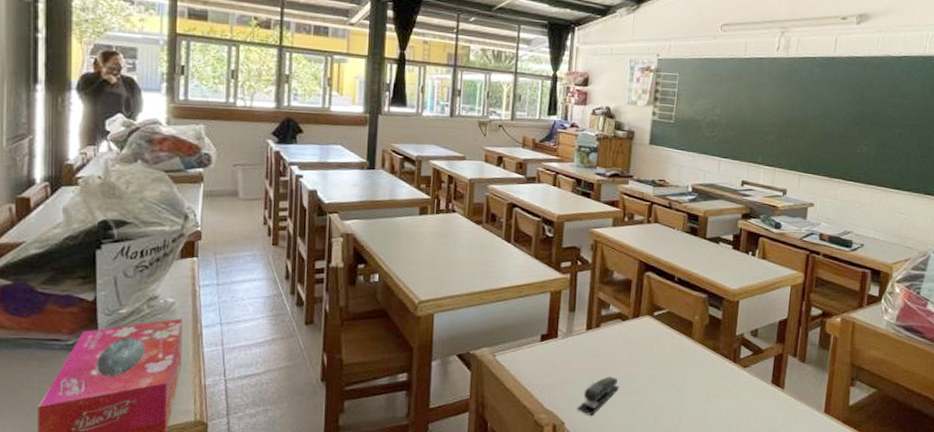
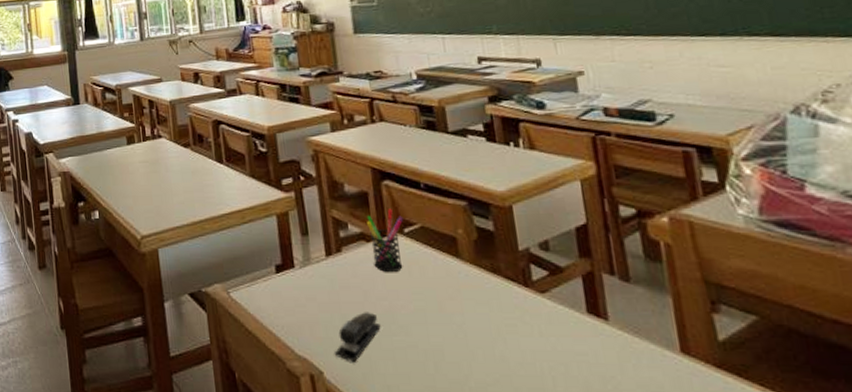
pen holder: none [624,295,656,346] -> present [366,208,404,272]

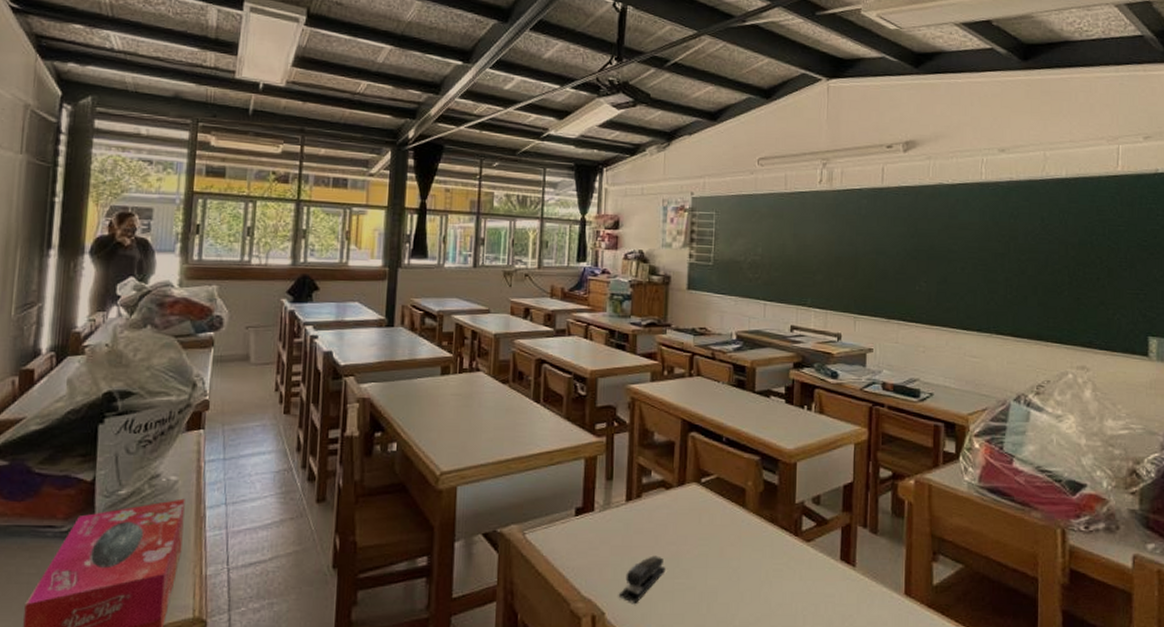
pen holder: present [366,208,404,272] -> none [669,459,703,518]

